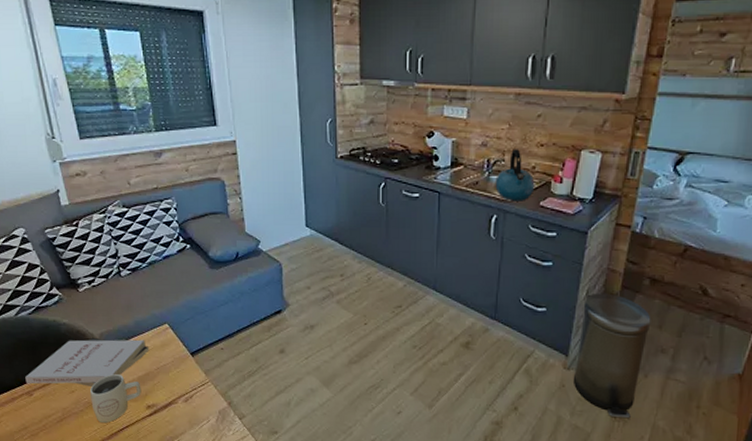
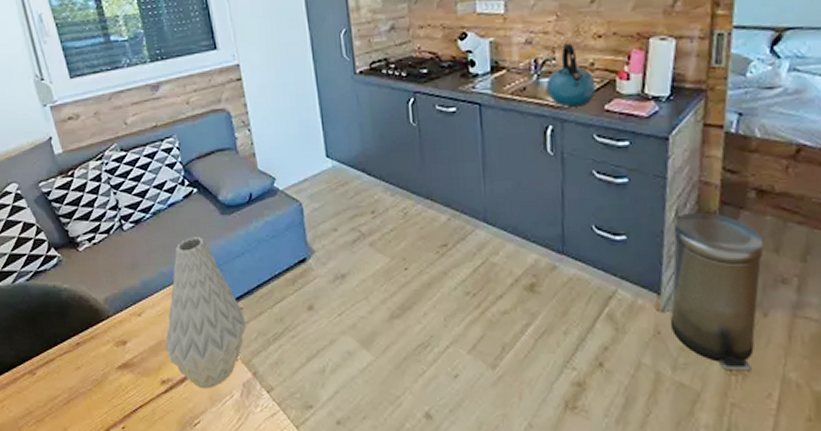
books: present [25,337,150,387] -> none [26,303,160,362]
mug: present [90,374,142,424] -> none [97,345,155,404]
vase: none [152,285,226,414] -> present [165,236,247,389]

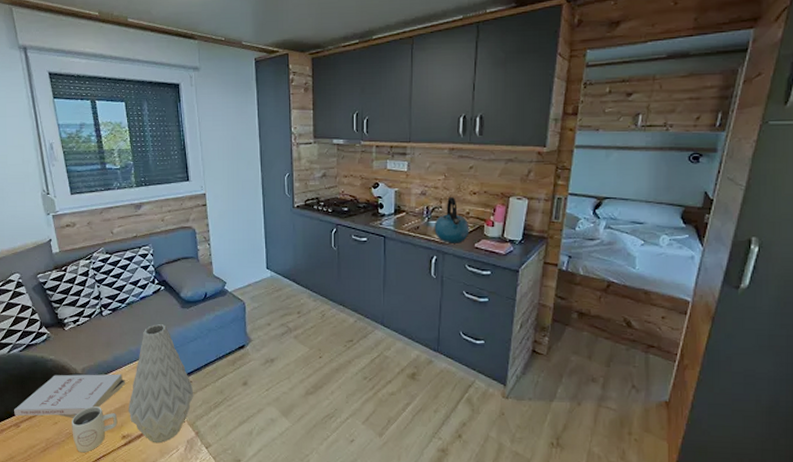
books: none [26,303,160,362] -> present [14,372,126,418]
mug: none [97,345,155,404] -> present [72,406,118,453]
pedal bin: present [671,212,764,371] -> none [513,326,581,445]

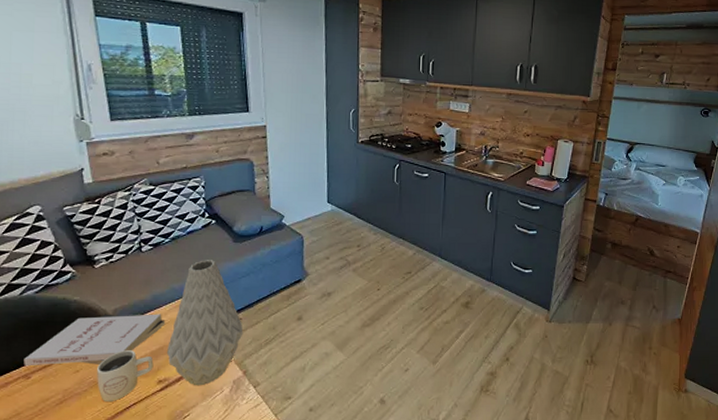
kettle: present [434,197,470,243] -> none [491,138,523,181]

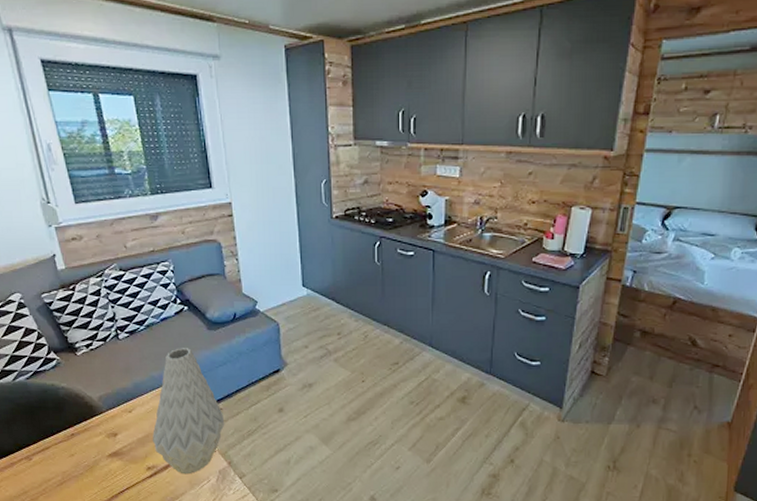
books: present [24,314,166,367] -> none [24,401,149,450]
mug: present [97,350,154,403] -> none [90,437,142,486]

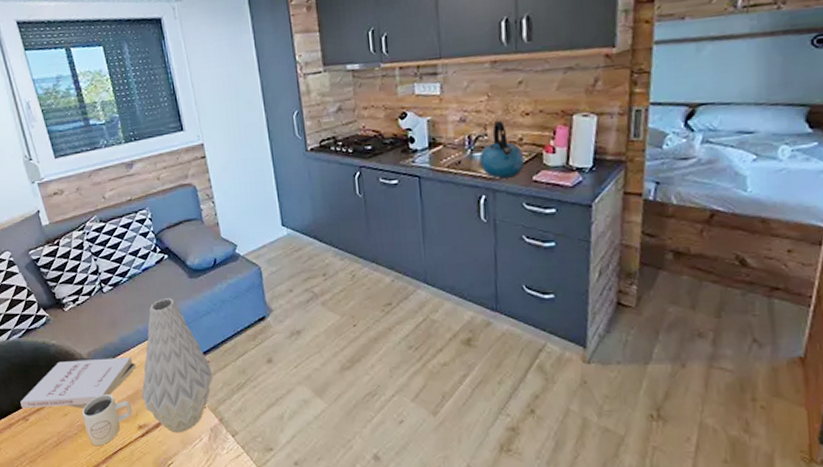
books: none [24,401,149,450] -> present [20,357,137,409]
mug: none [90,437,142,486] -> present [82,394,132,447]
kettle: none [488,206,527,258] -> present [479,121,525,179]

